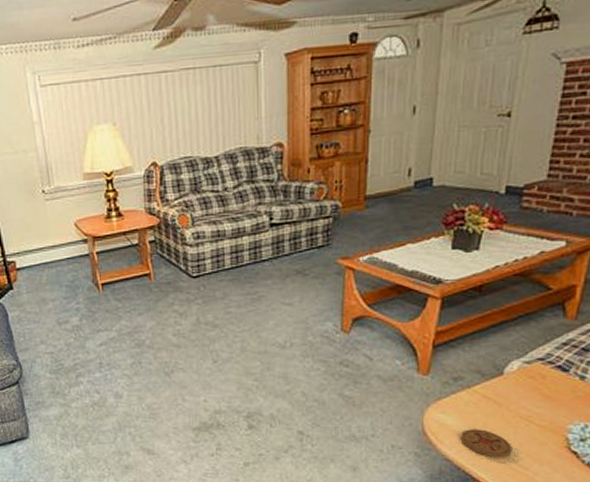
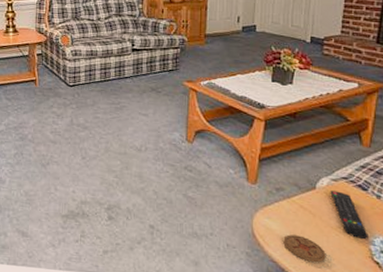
remote control: none [521,375,566,427] -> present [330,190,368,239]

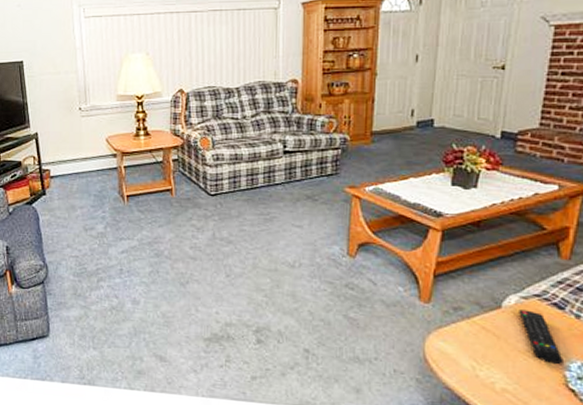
coaster: present [283,234,326,263] -> none [460,359,511,391]

